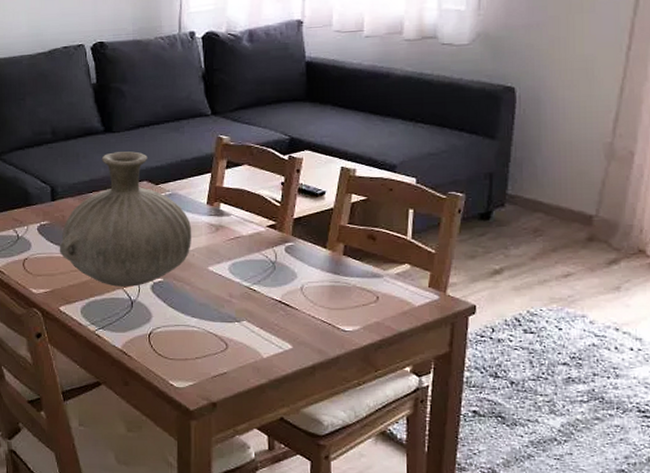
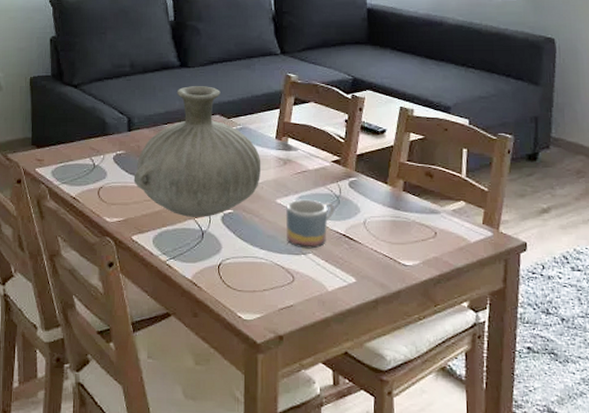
mug: none [218,266,269,316] -> present [285,199,334,249]

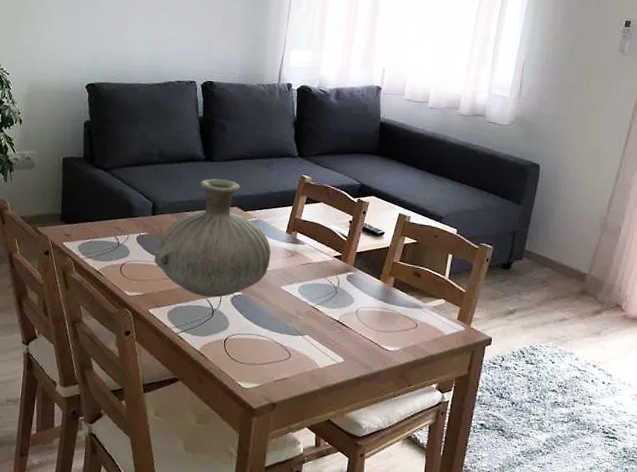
mug: present [285,199,334,249] -> none [287,287,332,331]

